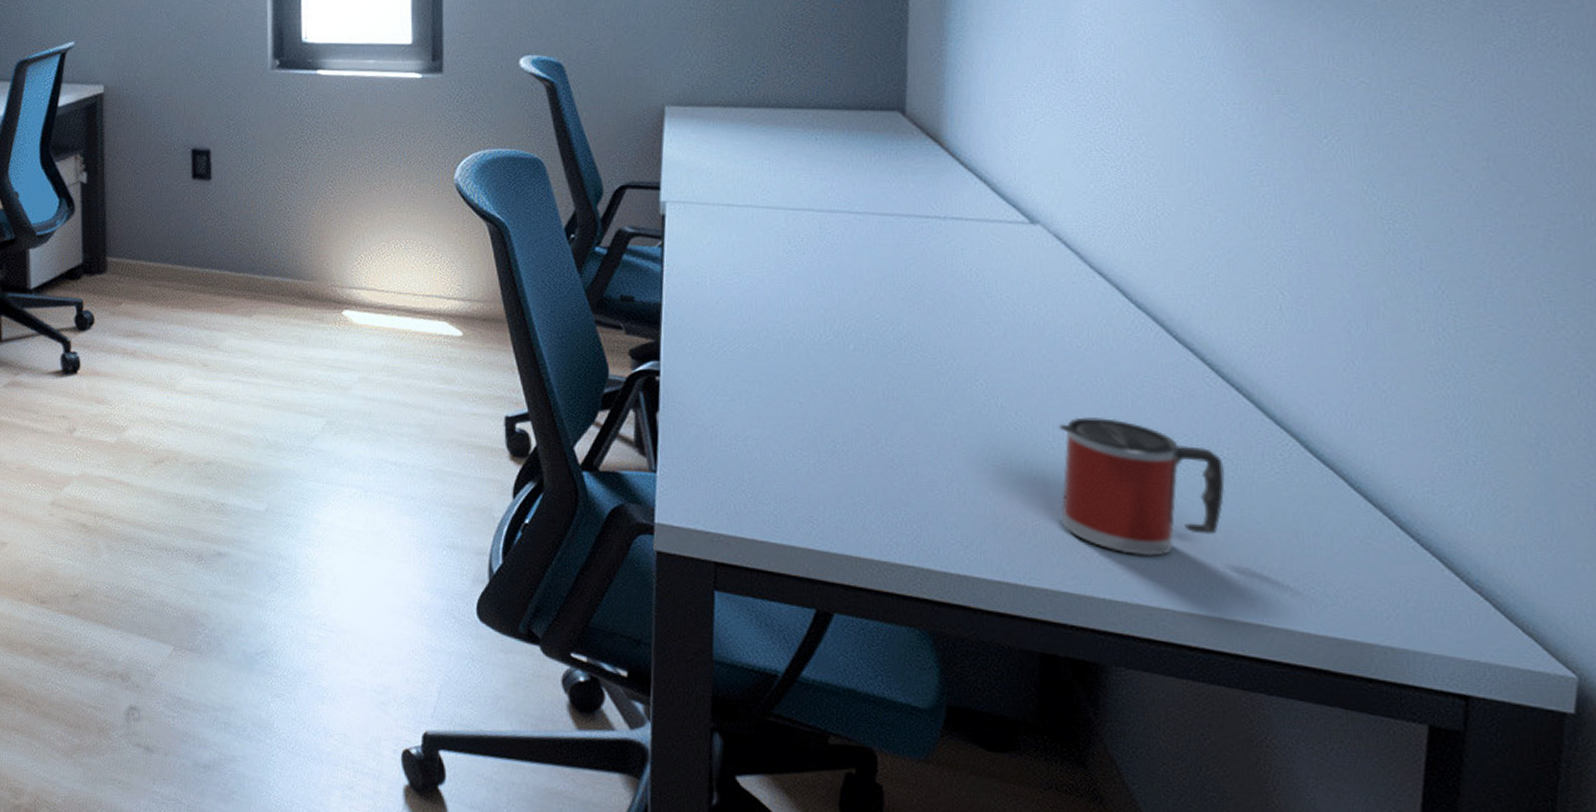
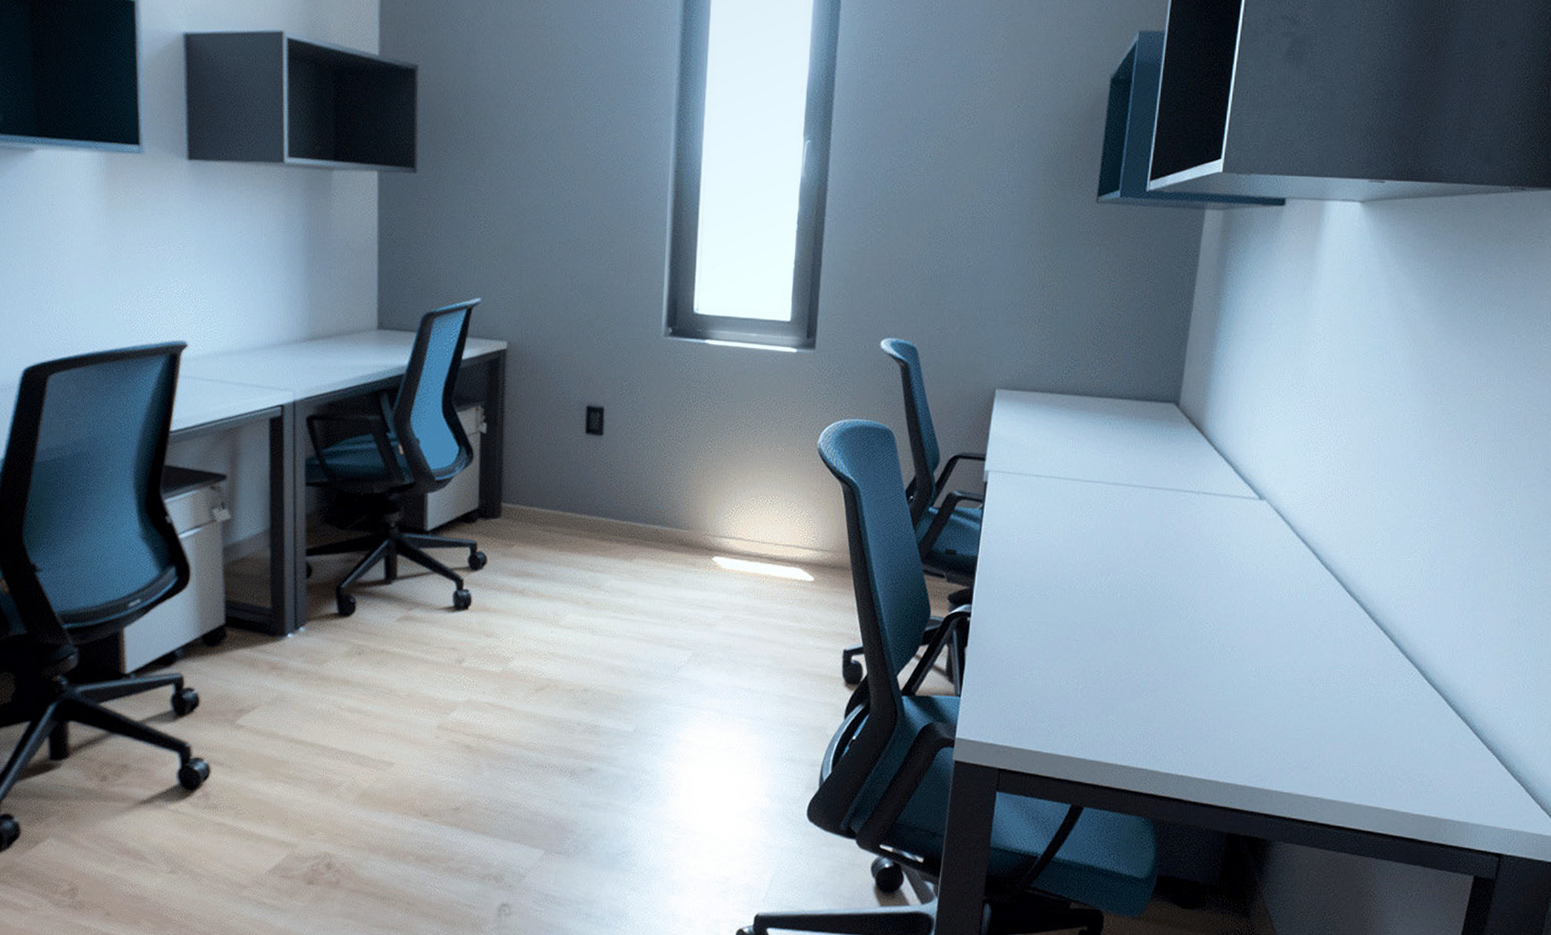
mug: present [1058,417,1226,557] -> none [1253,652,1368,759]

